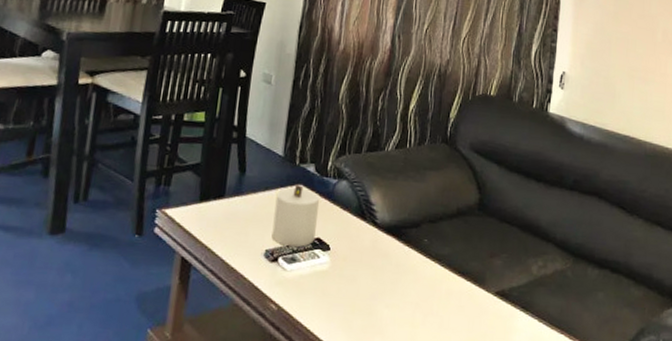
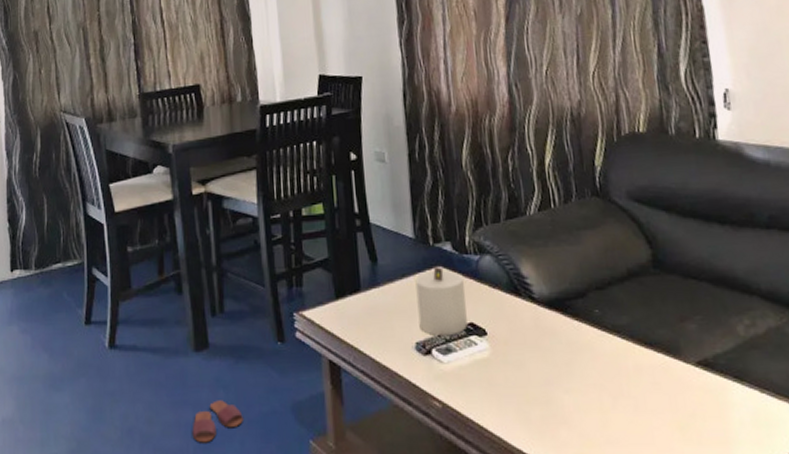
slippers: none [30,283,87,323] -> present [192,400,243,443]

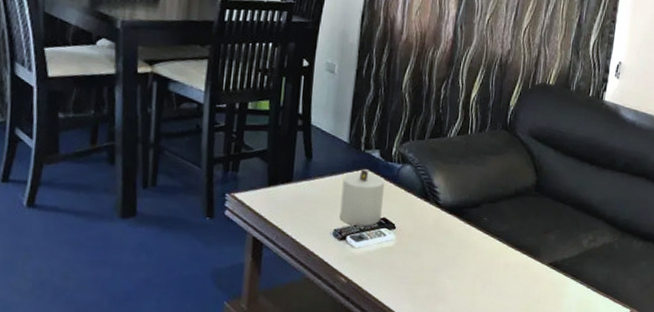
slippers: present [192,400,243,443] -> none [108,262,163,299]

